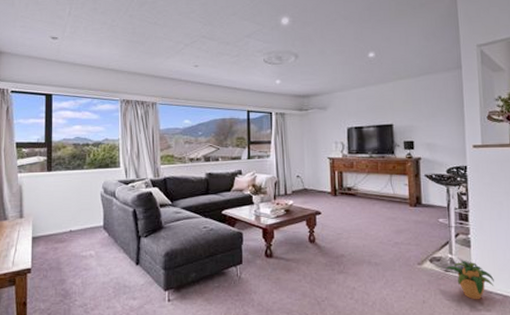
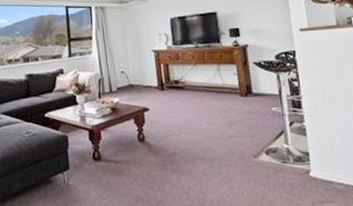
potted plant: present [445,261,494,300] -> none [282,150,335,192]

